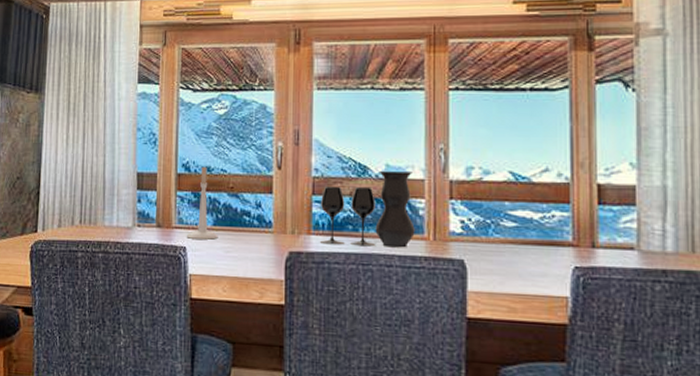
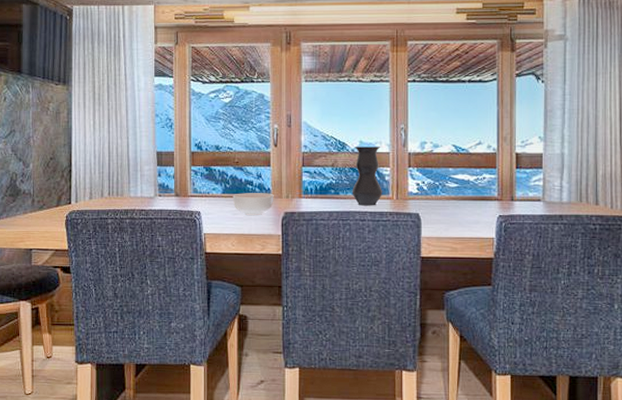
candlestick: present [187,166,218,240] -> none [201,145,227,205]
bowl: none [225,225,276,256] -> present [232,193,274,216]
wine glass: present [319,185,375,247] -> none [308,159,352,206]

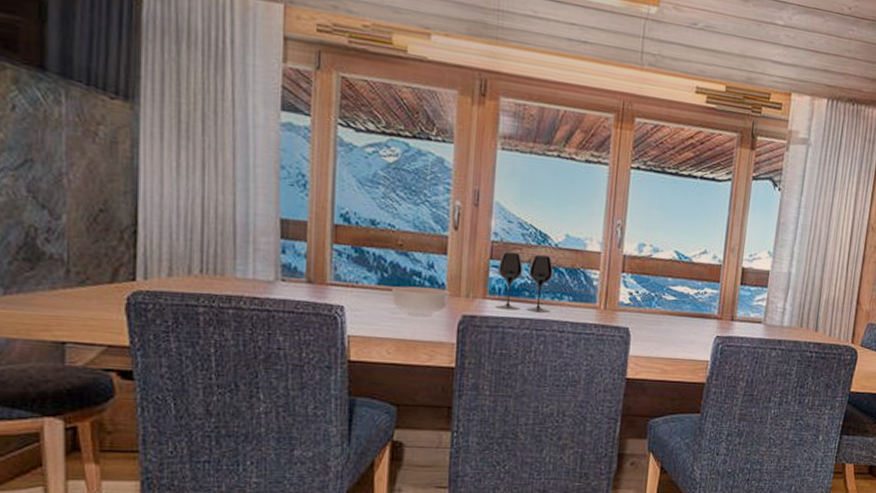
wine glass: none [308,159,352,206] -> present [494,251,553,313]
vase: present [352,147,382,206] -> none [551,241,590,316]

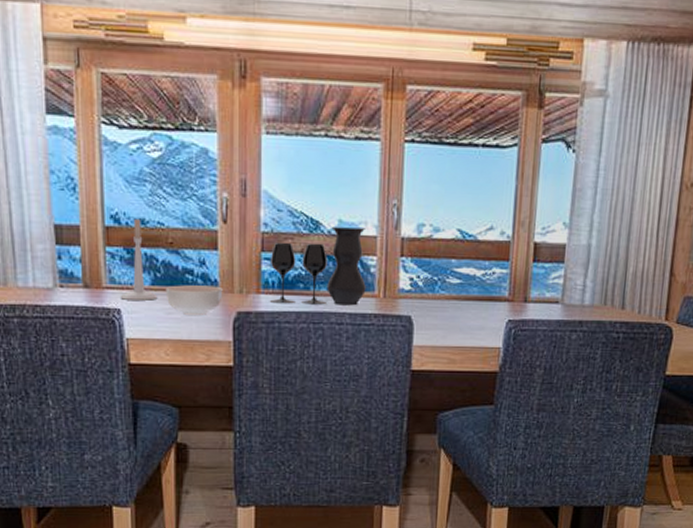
candlestick: none [345,219,383,300] -> present [121,218,158,301]
vase: none [551,241,590,316] -> present [327,227,366,306]

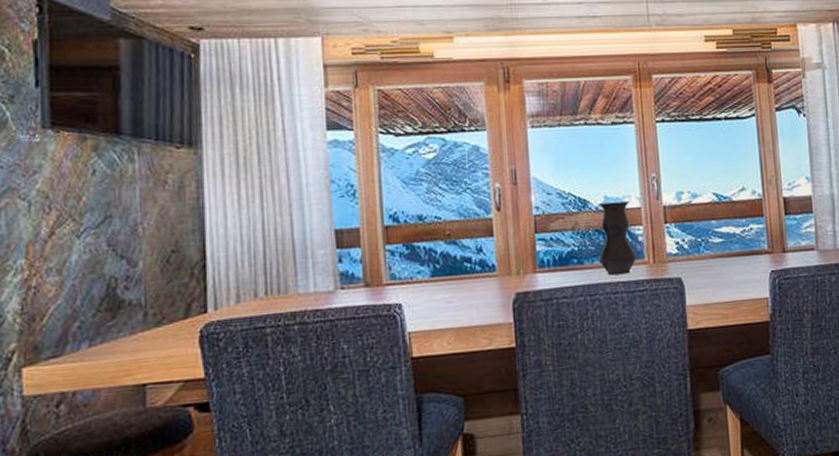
candlestick: present [121,218,158,301] -> none [402,215,438,295]
bowl: present [165,285,223,317] -> none [445,270,501,303]
wine glass: present [269,242,327,305] -> none [544,219,600,281]

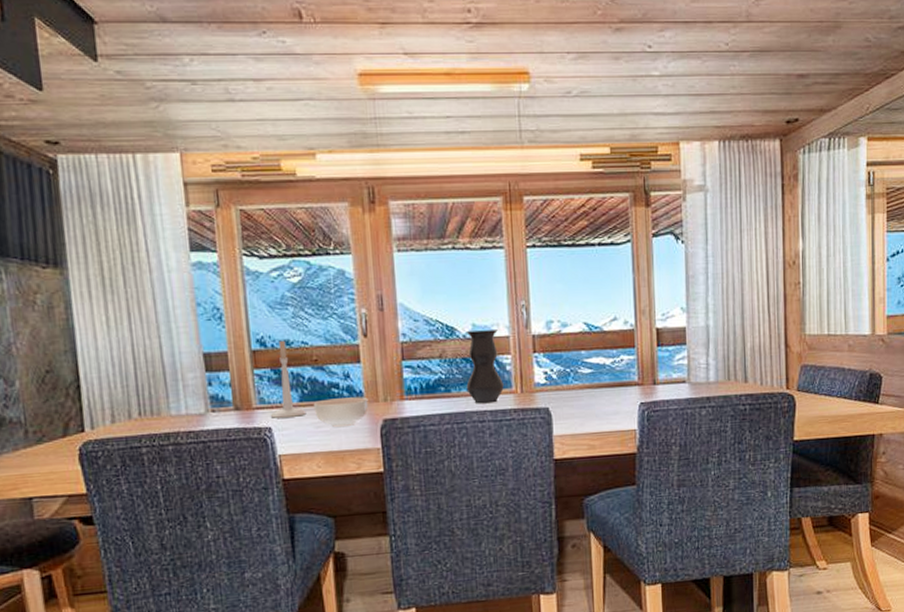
candlestick: none [402,215,438,295] -> present [271,340,307,418]
bowl: none [445,270,501,303] -> present [313,397,369,428]

